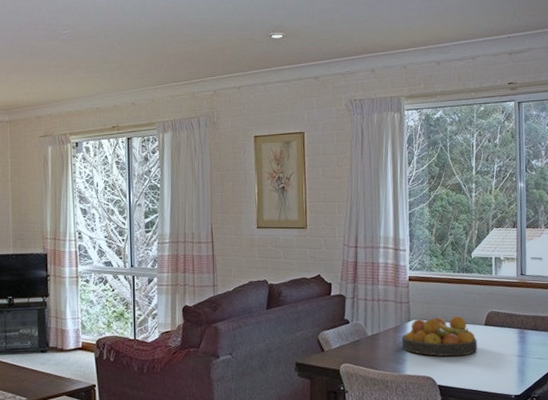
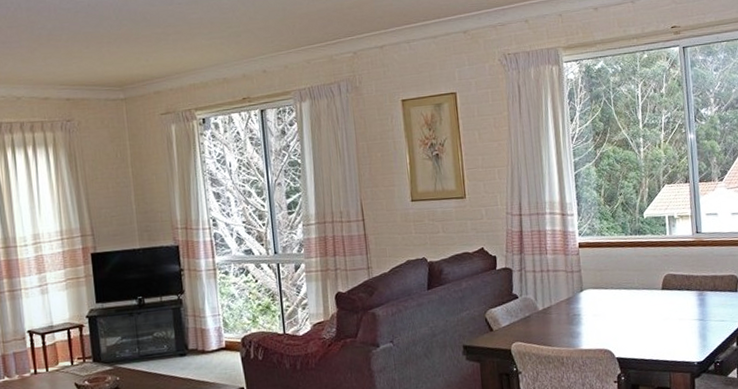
fruit bowl: present [401,316,477,357] -> none [574,281,656,327]

